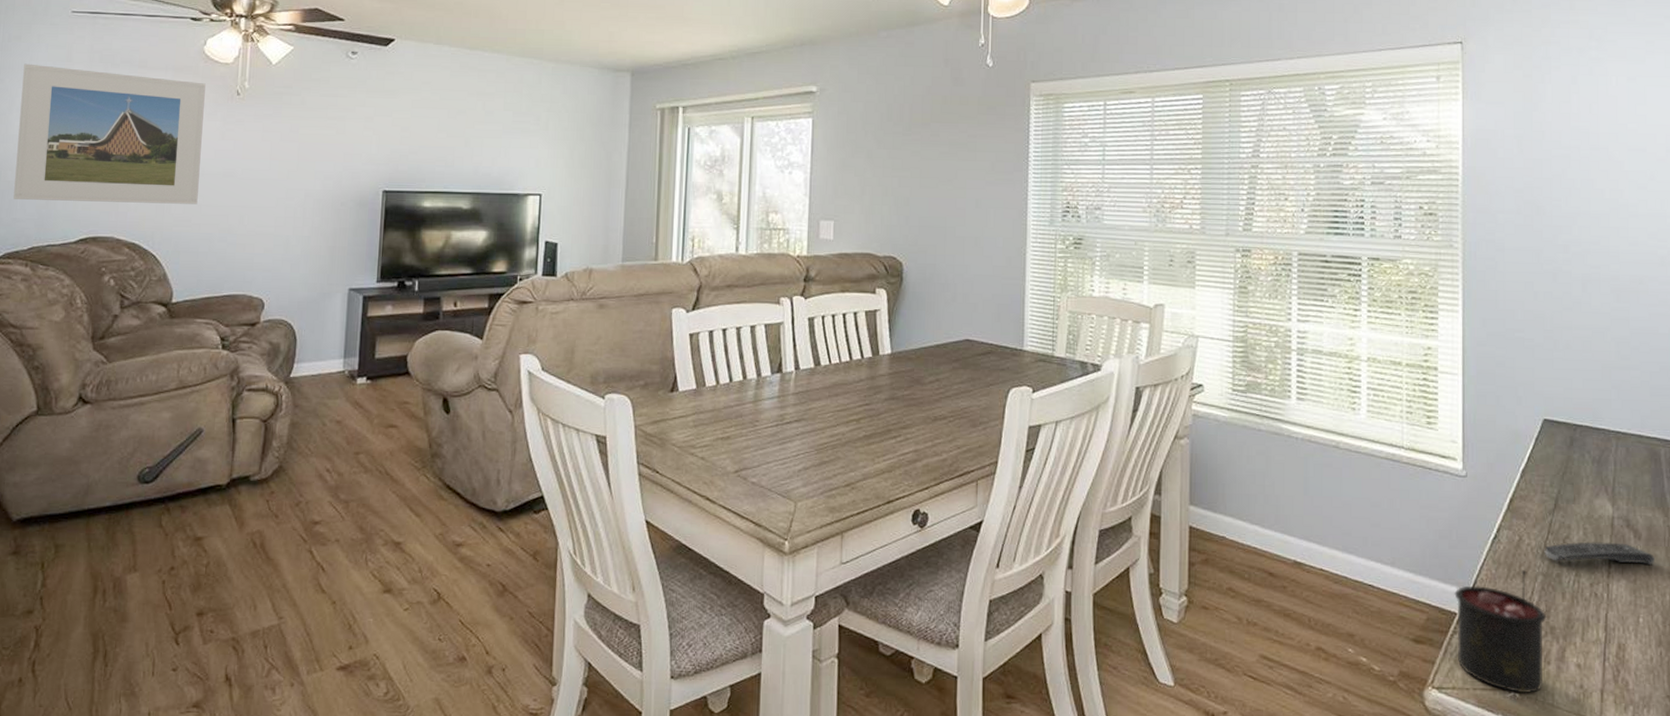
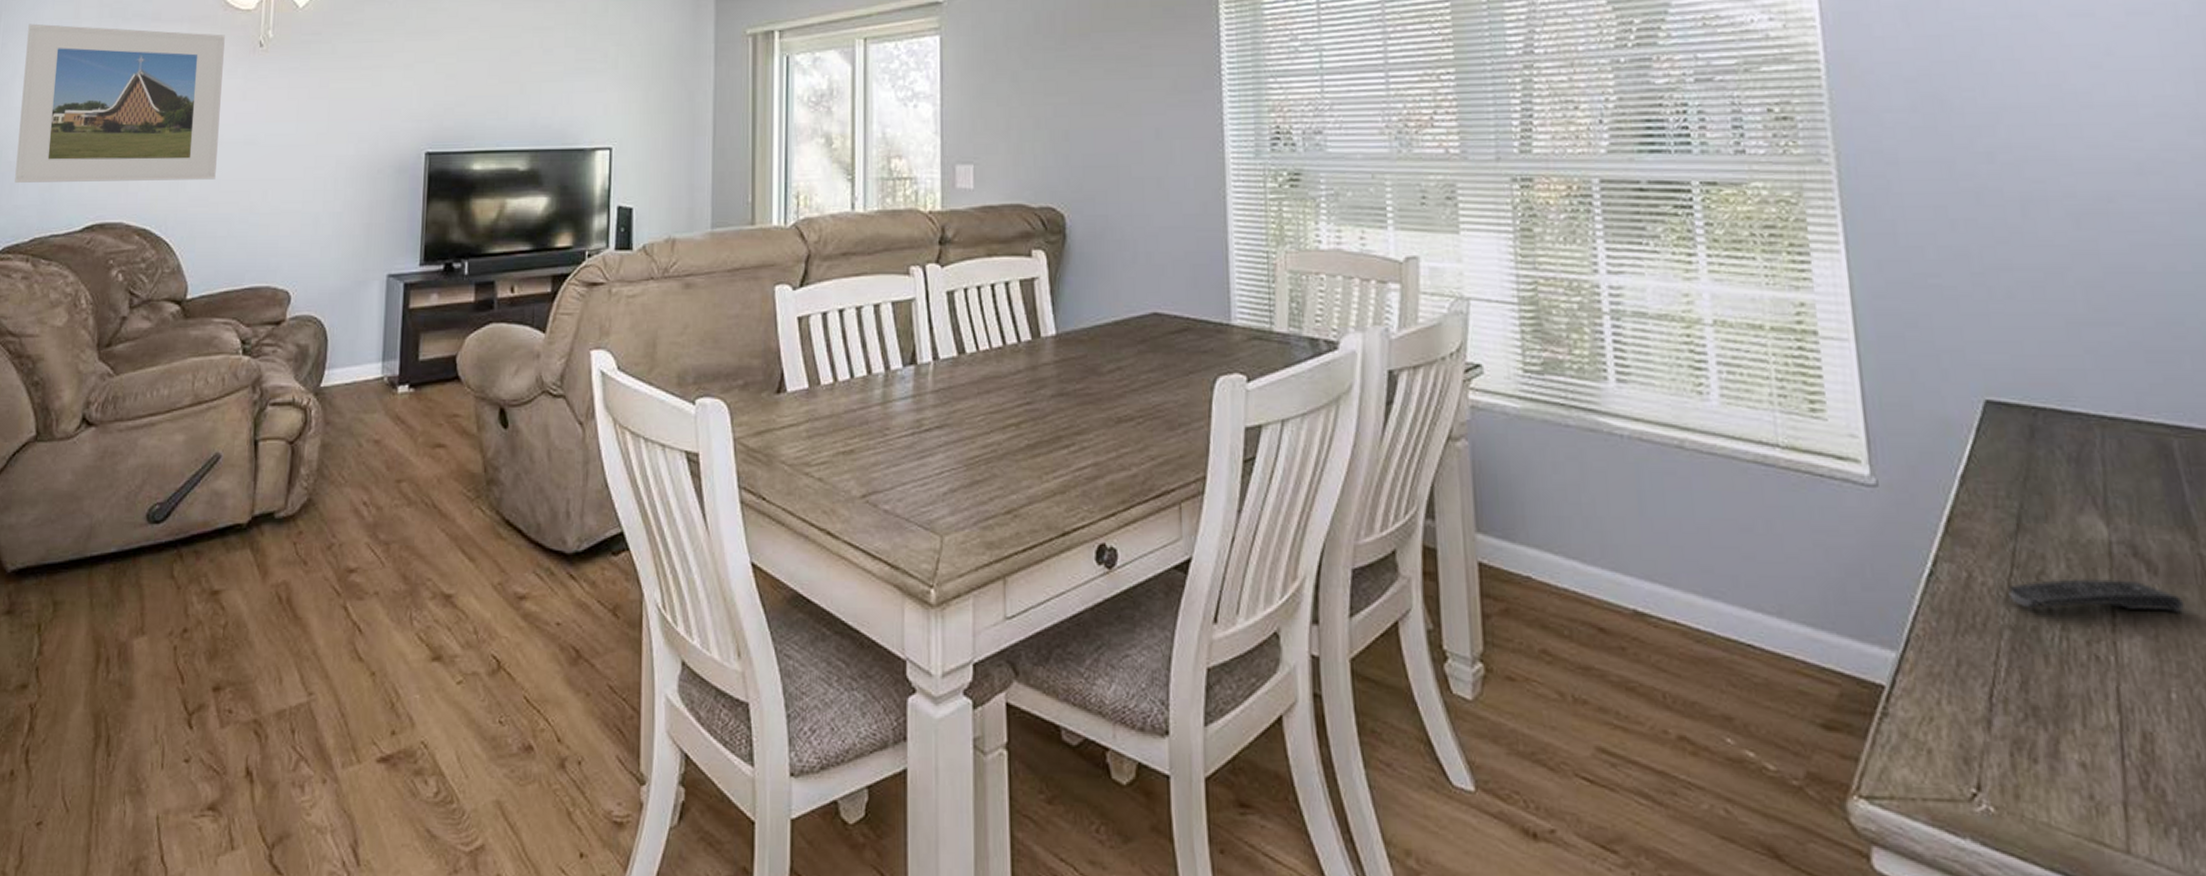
candle: present [1454,570,1547,694] -> none [1877,622,2031,807]

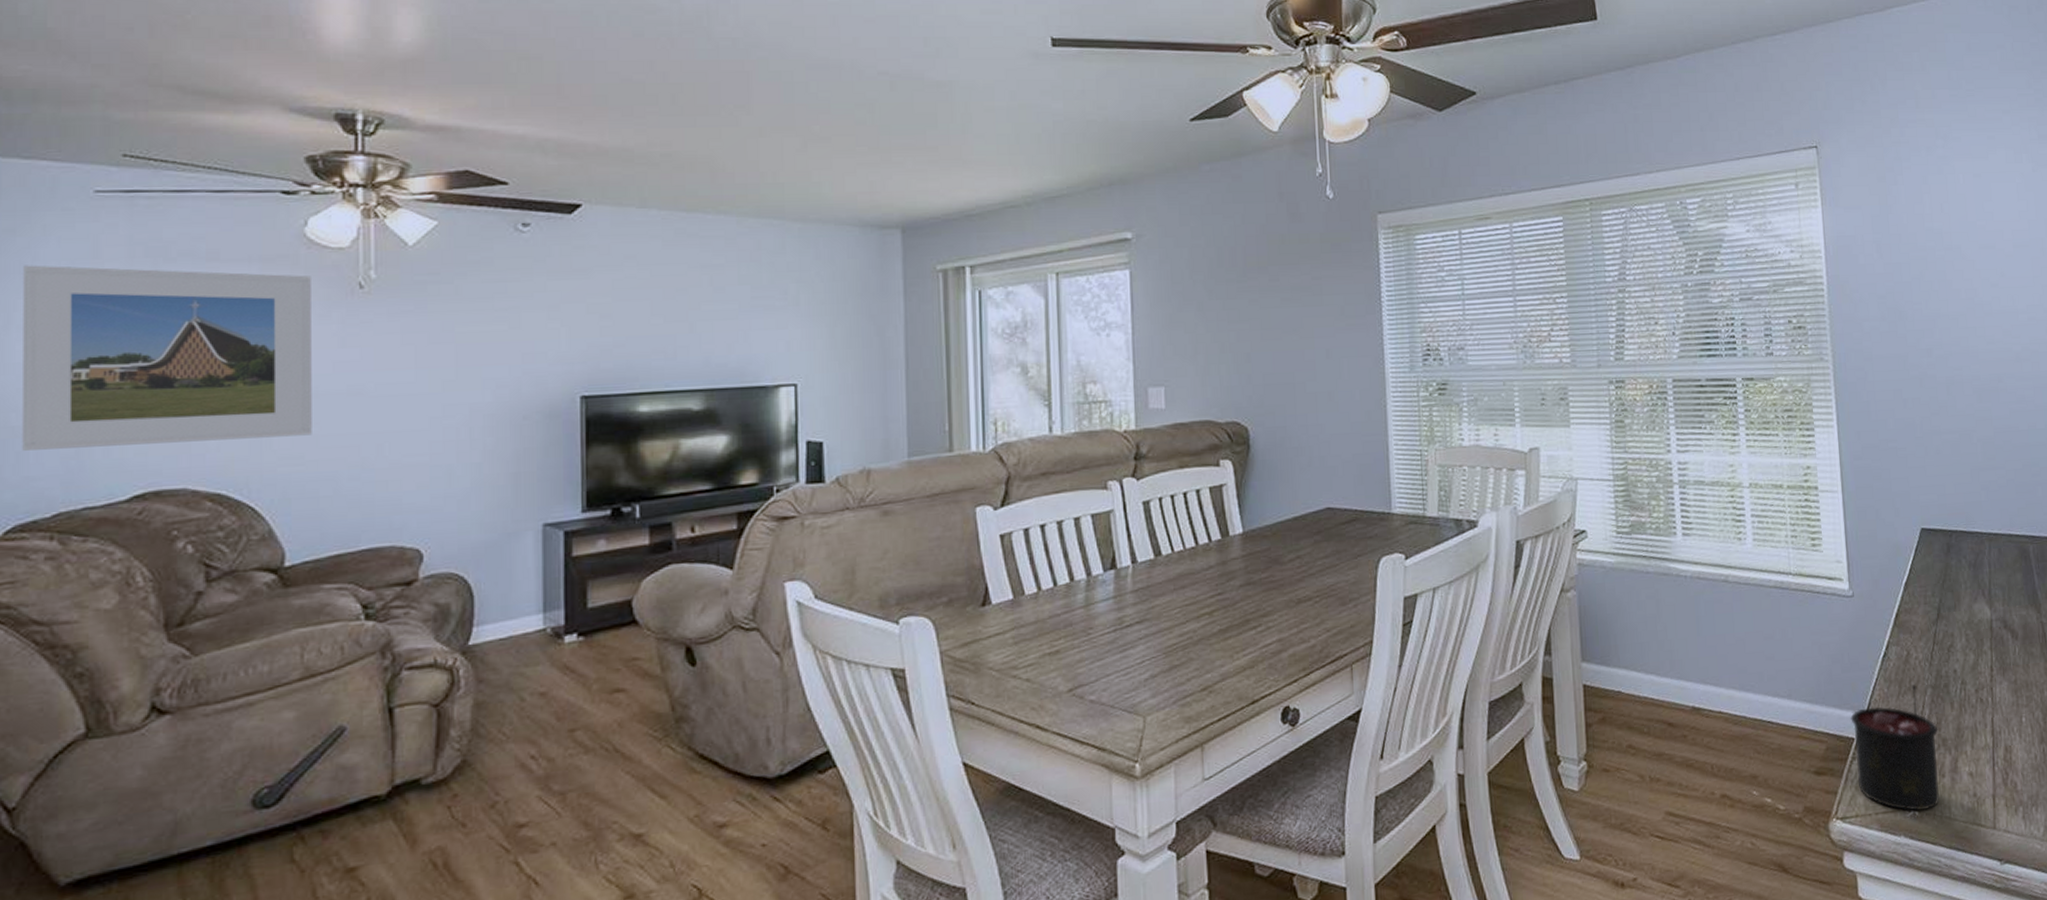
candle: none [1877,622,2031,807] -> present [1850,685,1940,811]
remote control: present [2008,579,2184,614] -> none [1931,645,2032,672]

